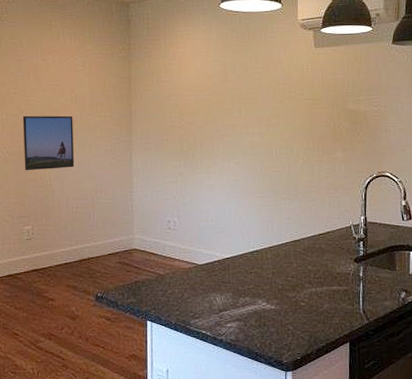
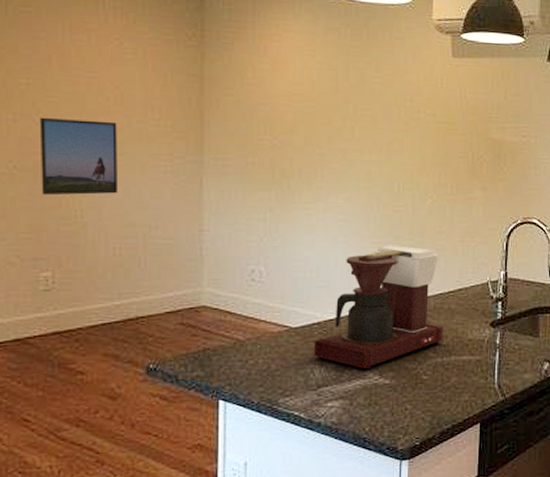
coffee maker: none [215,197,317,298] -> present [313,244,444,370]

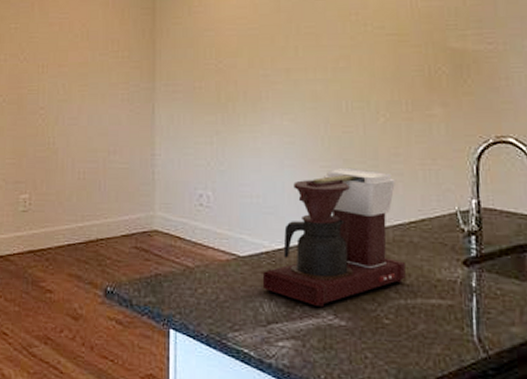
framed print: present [39,117,117,196] -> none [23,55,83,125]

